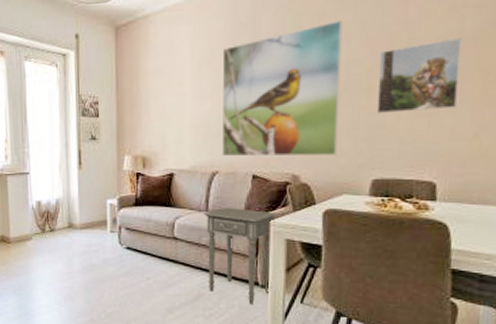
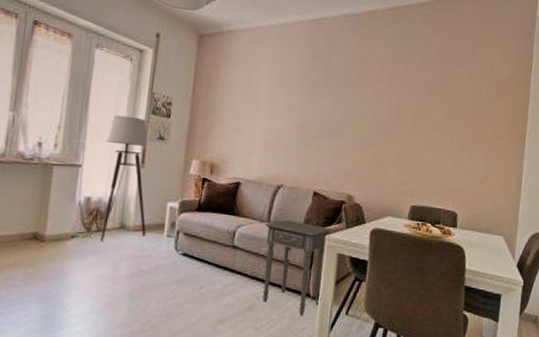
floor lamp: none [29,121,92,240] -> present [69,114,148,241]
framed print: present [222,19,343,156] -> none [288,69,397,182]
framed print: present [376,38,462,114] -> none [418,100,479,154]

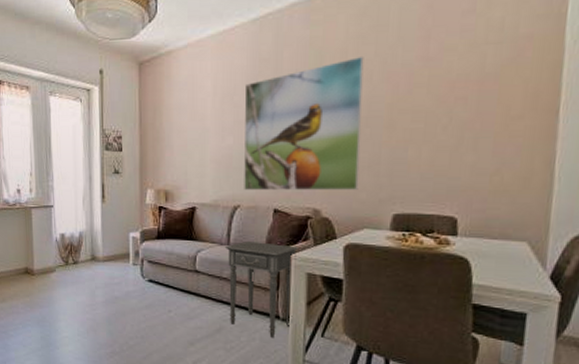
floor lamp: present [69,114,148,241] -> none [52,155,114,272]
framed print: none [288,69,397,182] -> present [244,55,364,190]

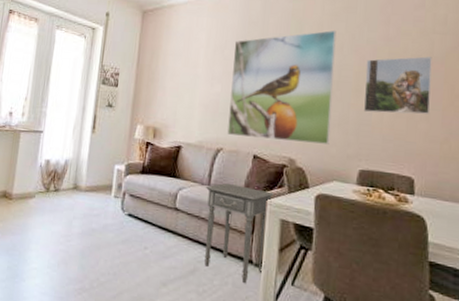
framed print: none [398,74,483,150] -> present [363,56,432,115]

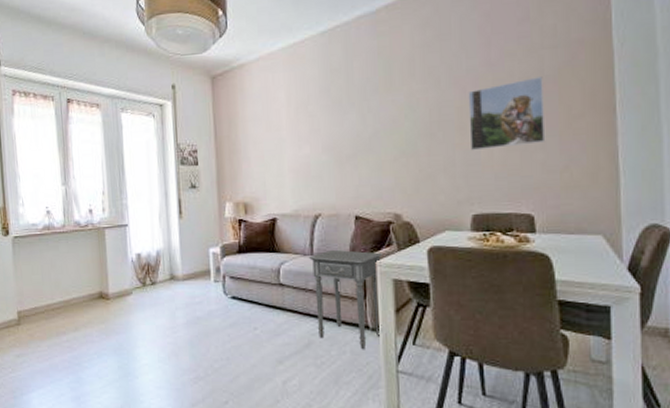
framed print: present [227,30,337,144] -> none [318,63,436,198]

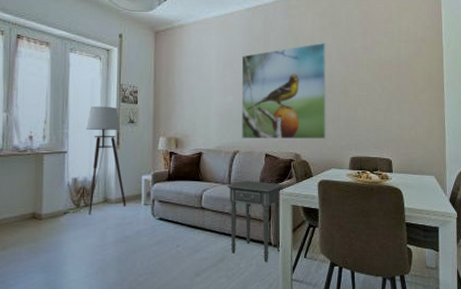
floor lamp: none [129,170,195,293] -> present [62,106,126,214]
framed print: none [318,63,436,198] -> present [241,42,326,139]
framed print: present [468,77,546,151] -> none [350,61,401,110]

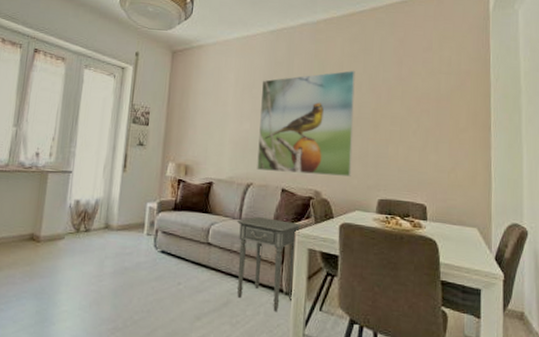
floor lamp: present [62,106,126,214] -> none [61,125,129,240]

